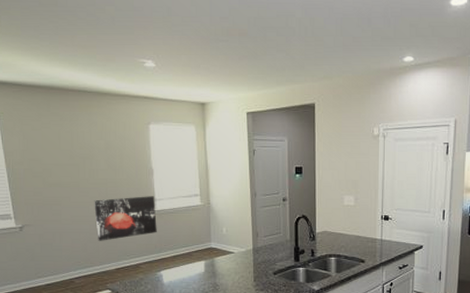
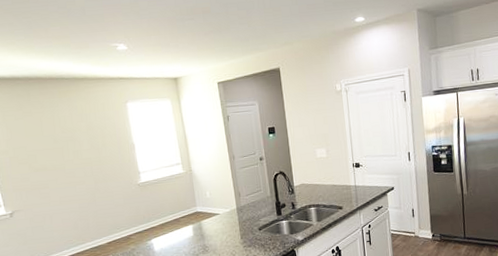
wall art: present [94,196,157,241] -> none [80,169,144,218]

